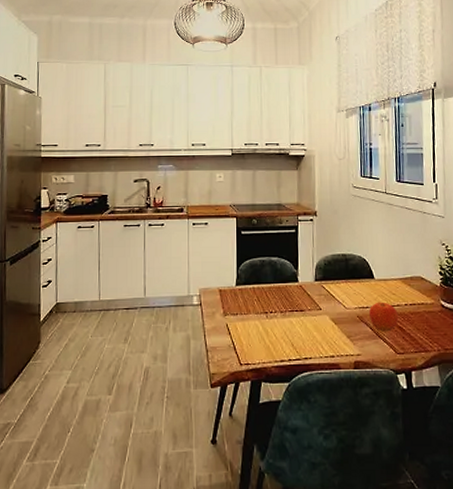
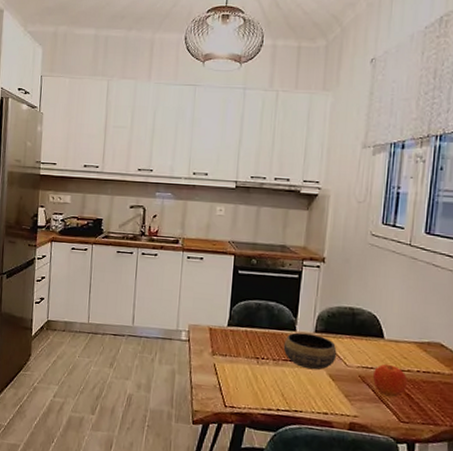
bowl: none [288,283,336,317] -> present [283,332,337,370]

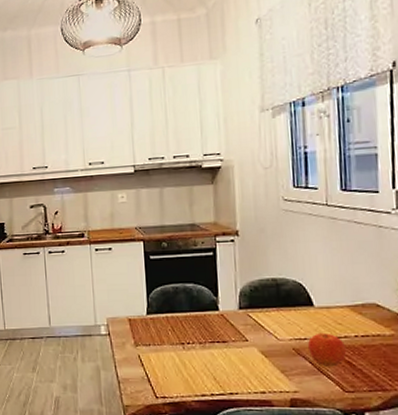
bowl: present [283,332,337,370] -> none [208,311,266,349]

